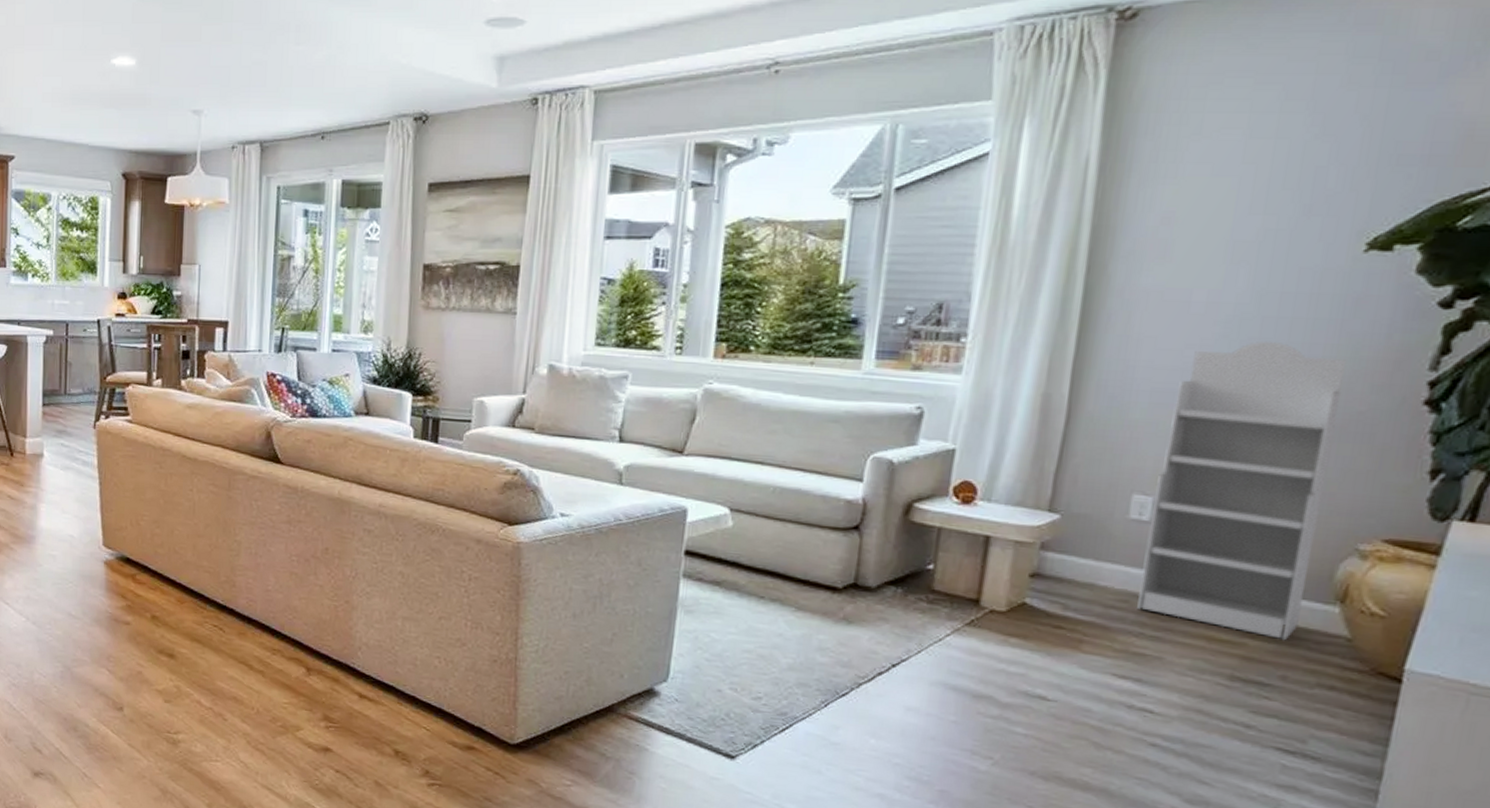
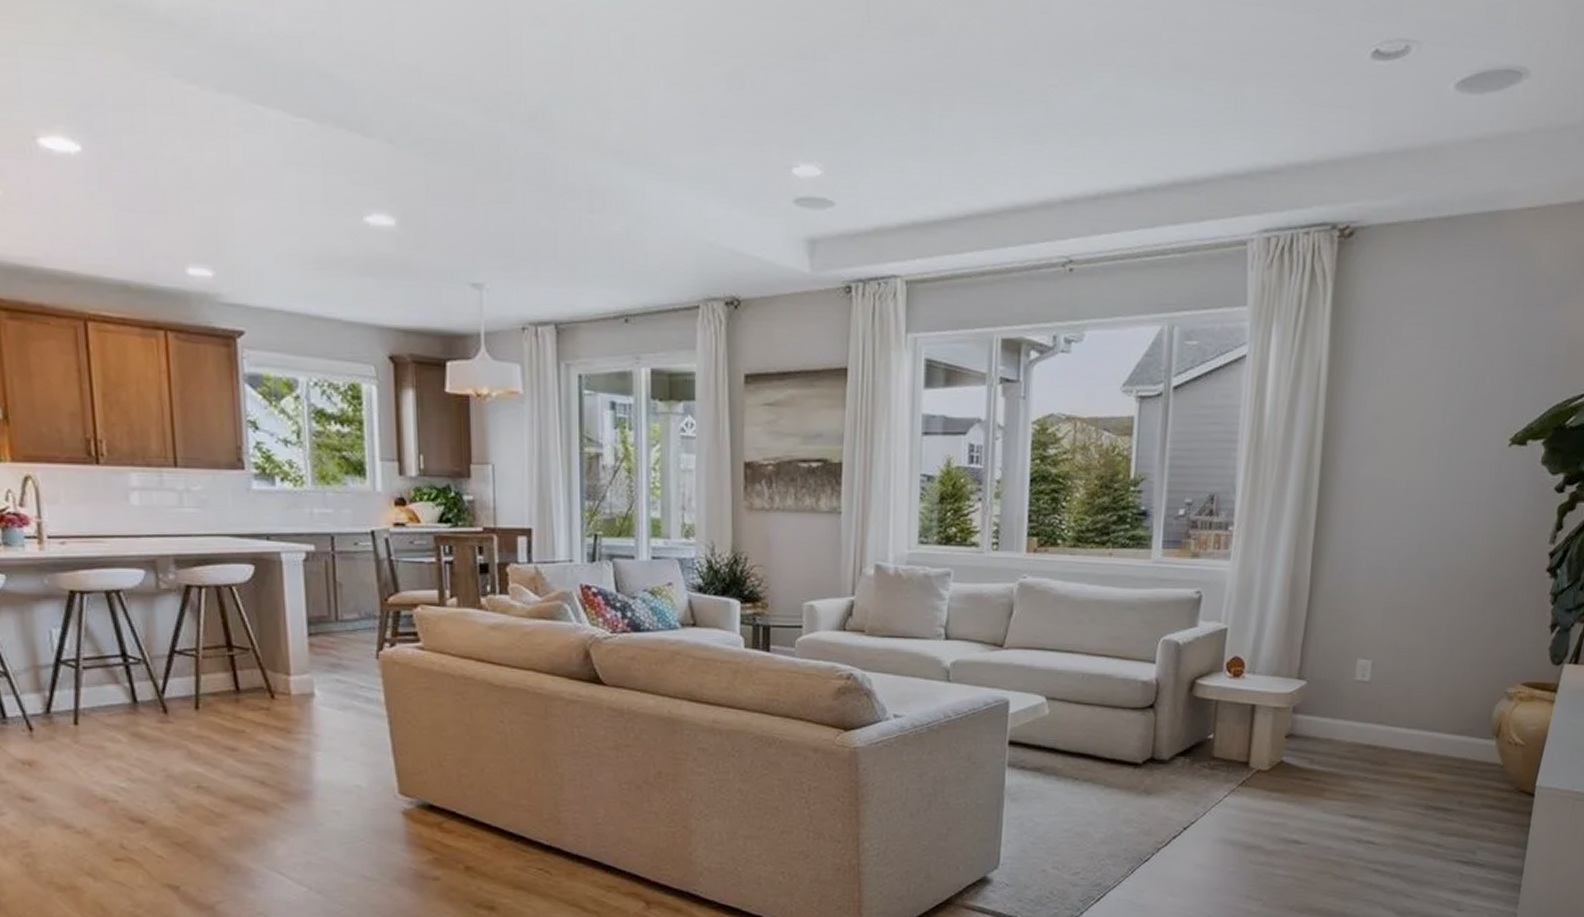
shelf: present [1137,341,1347,641] -> none [1362,522,1499,772]

